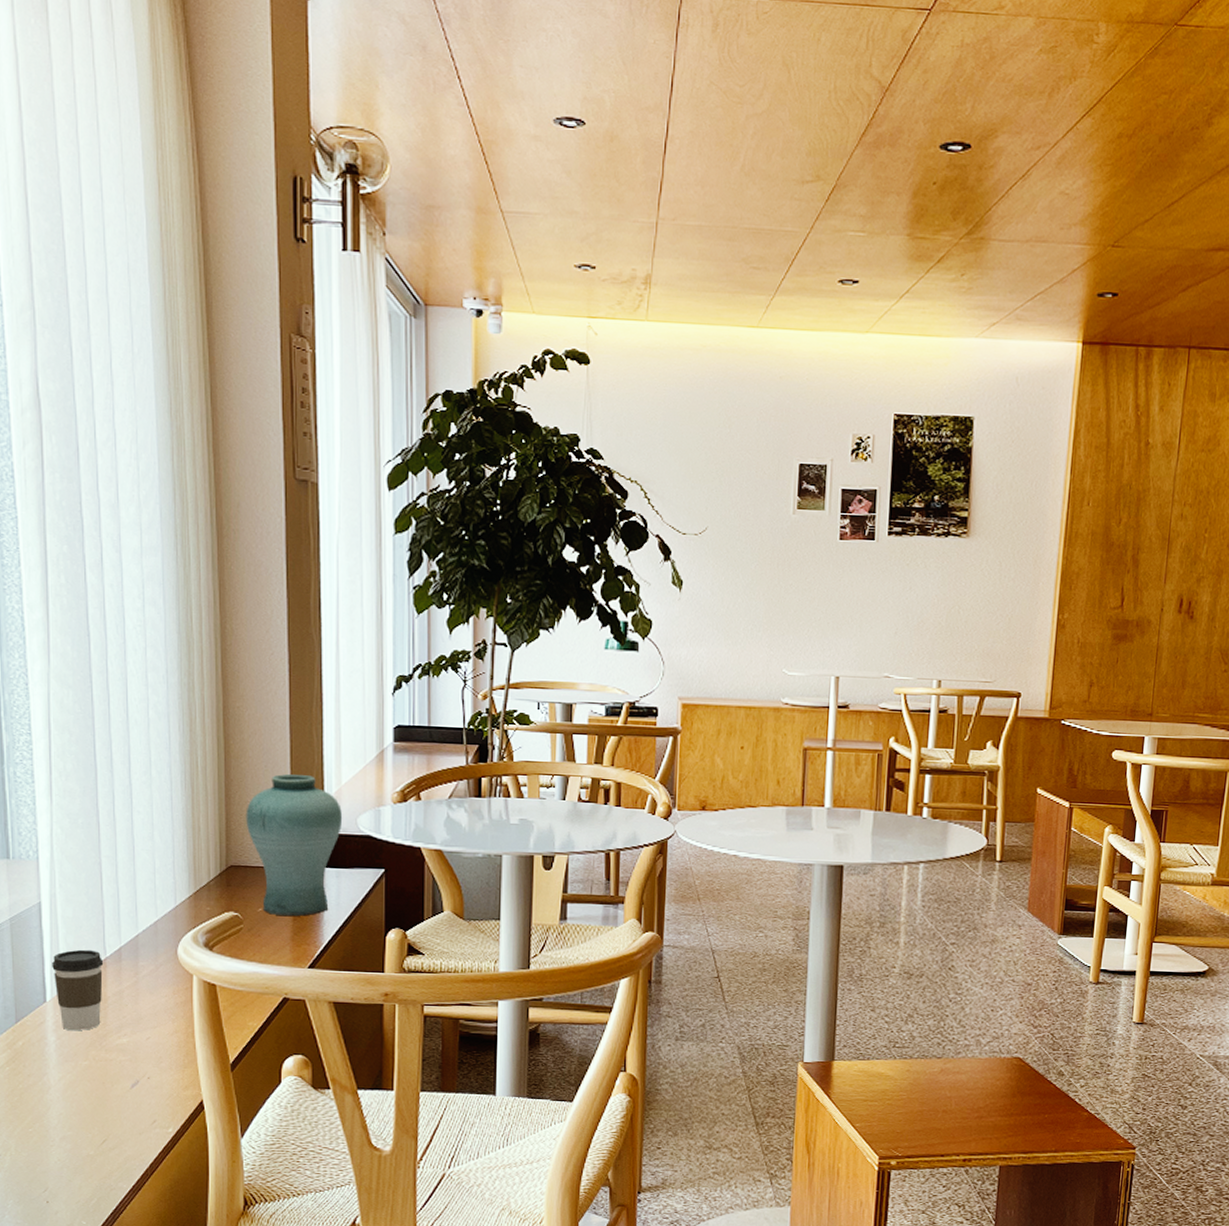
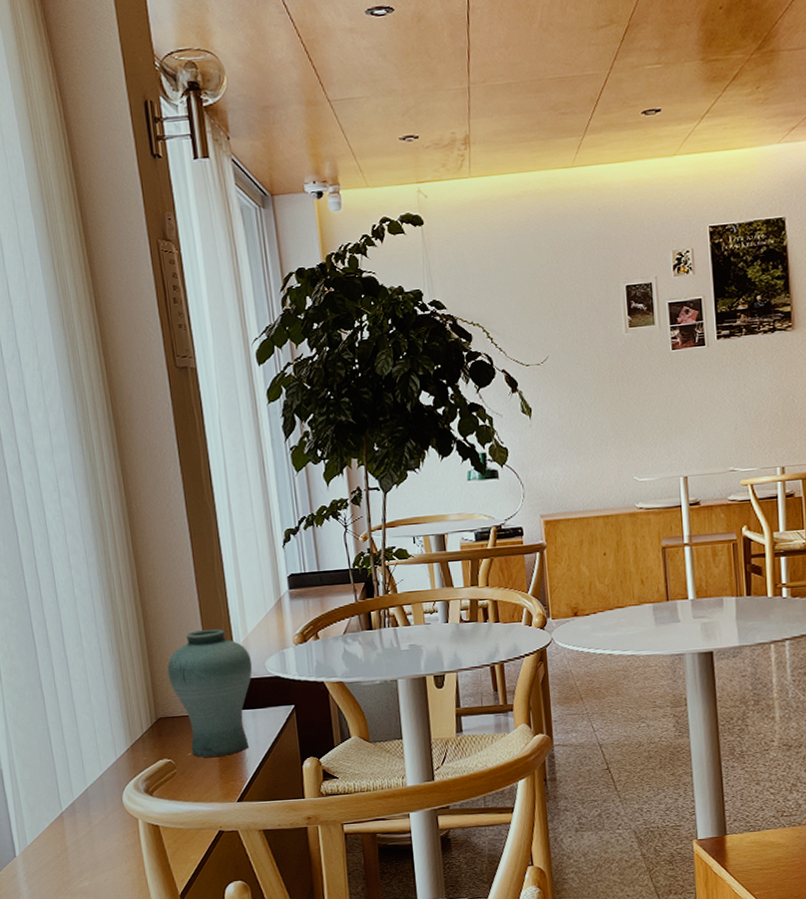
coffee cup: present [52,949,104,1031] -> none [17,806,64,880]

